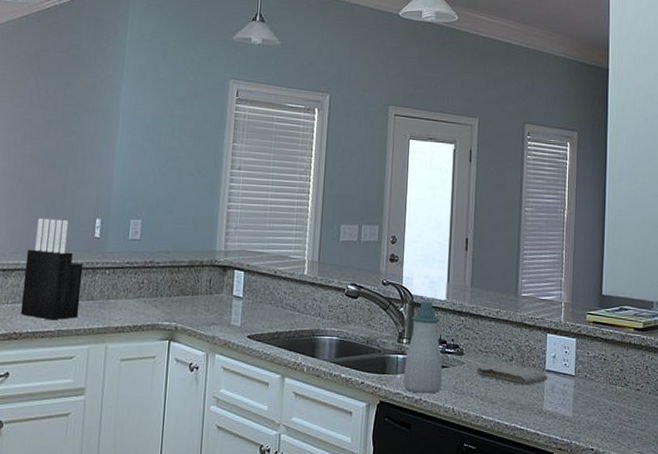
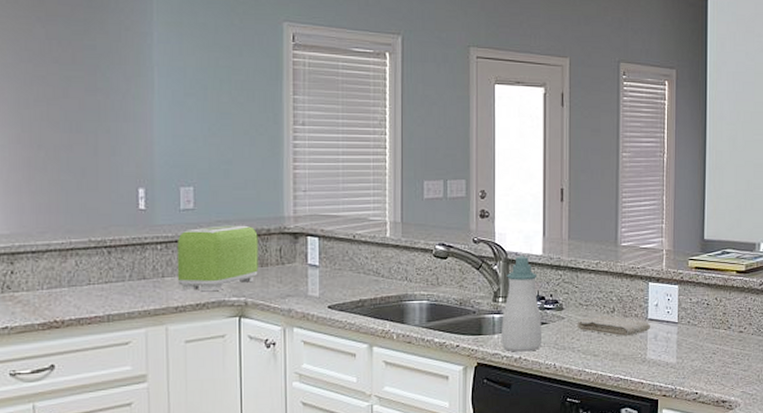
knife block: present [20,218,83,321] -> none [58,191,130,305]
toaster: none [119,255,192,315] -> present [176,225,258,292]

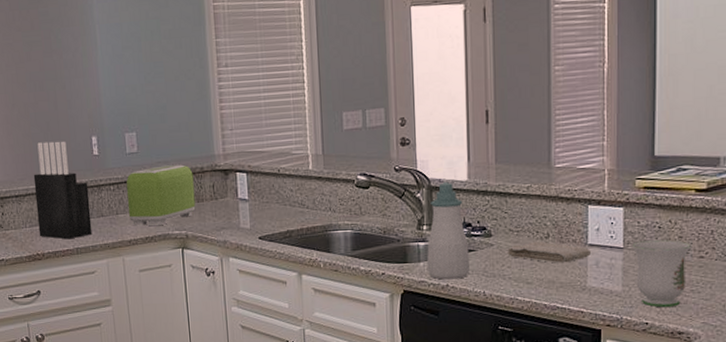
knife block: none [58,191,130,305] -> present [33,141,93,240]
mug: none [685,316,733,378] -> present [632,239,691,308]

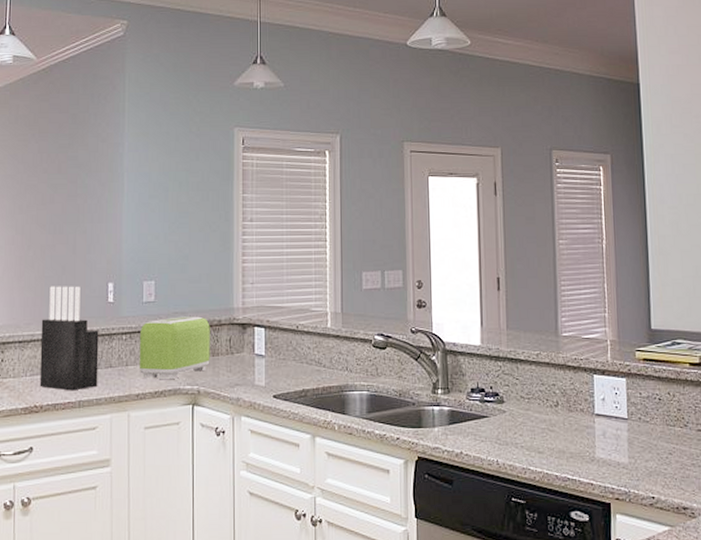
soap bottle: present [427,182,469,280] -> none [441,346,483,447]
washcloth: present [507,241,591,263] -> none [519,409,598,433]
mug: present [632,239,691,308] -> none [635,412,689,481]

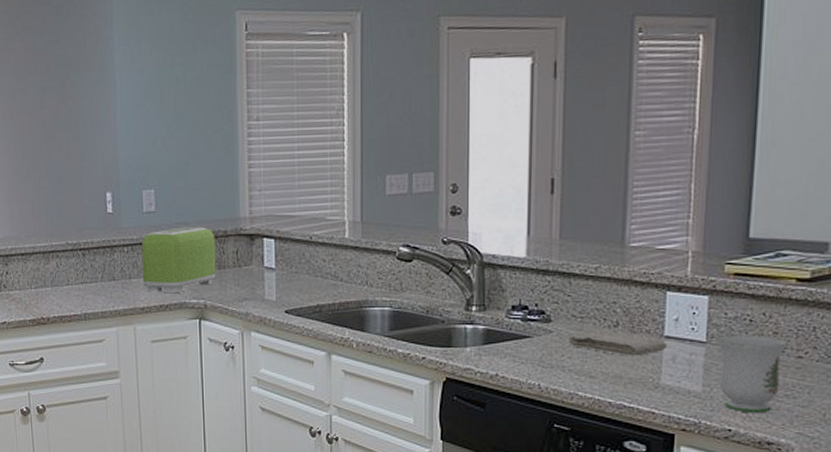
knife block: present [39,286,99,391] -> none [41,196,102,304]
washcloth: none [519,409,598,433] -> present [568,329,667,356]
mug: none [635,412,689,481] -> present [716,335,788,413]

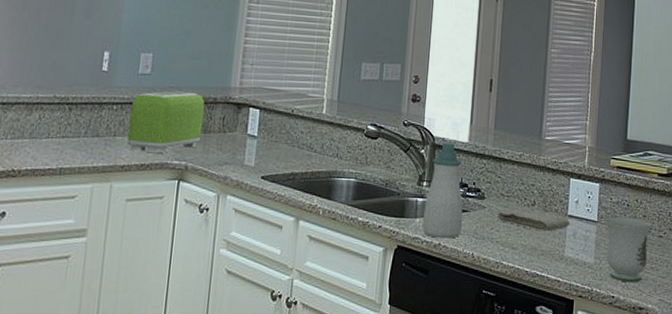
soap bottle: none [475,258,524,368] -> present [422,142,463,239]

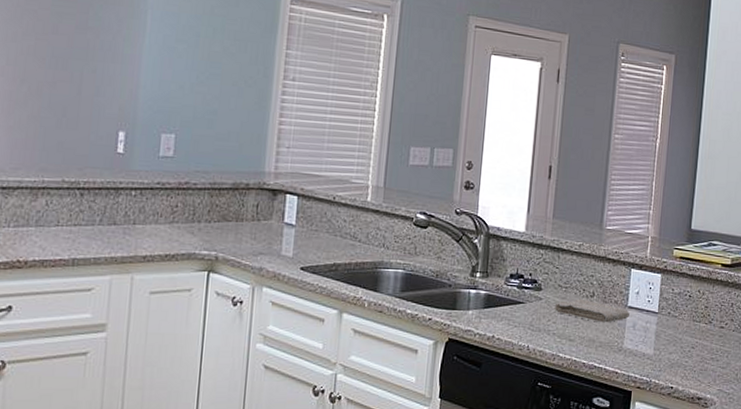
toaster: present [126,91,205,154] -> none [148,176,236,243]
soap bottle: present [422,142,463,239] -> none [475,231,519,331]
mug: present [604,216,653,283] -> none [665,308,714,373]

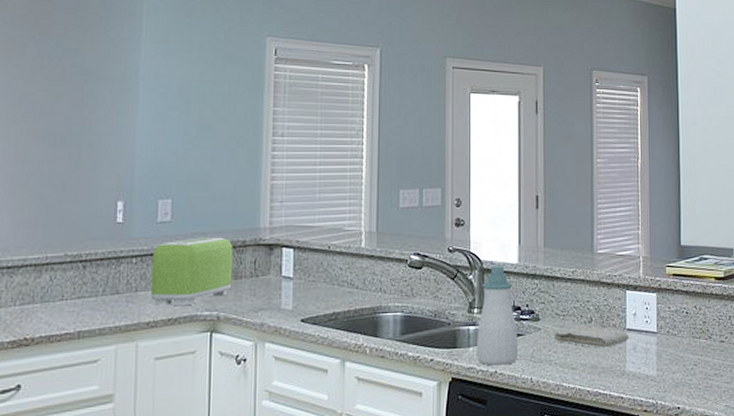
toaster: none [148,176,236,243] -> present [150,237,233,306]
soap bottle: none [475,231,519,331] -> present [477,265,518,366]

